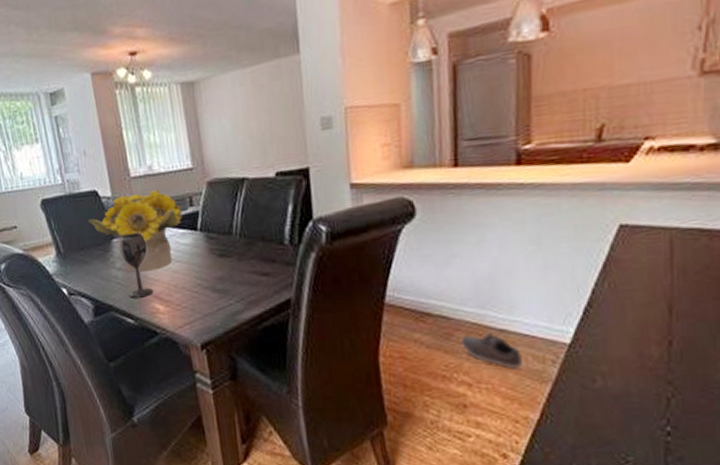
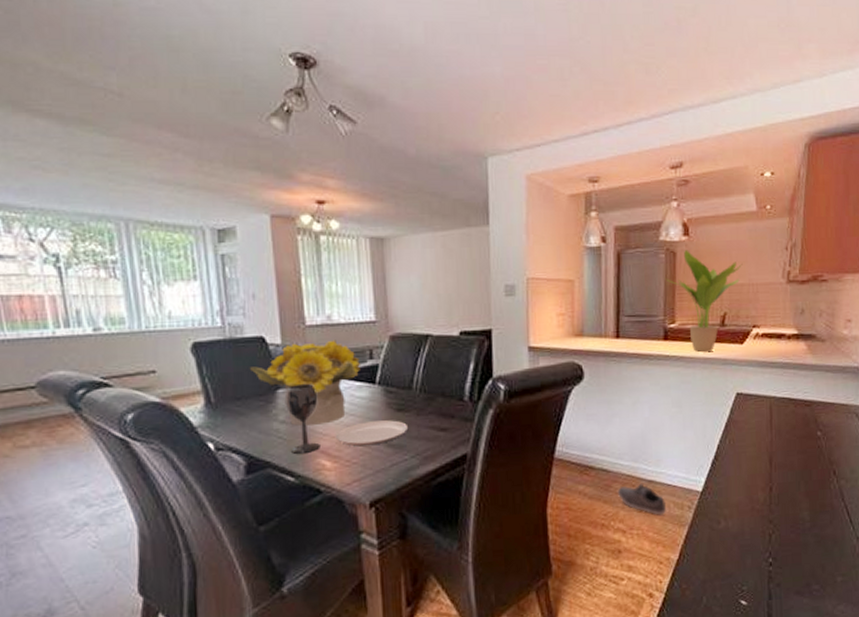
plate: none [165,265,232,292] -> present [335,420,409,447]
potted plant: none [517,49,630,178] -> present [666,250,743,353]

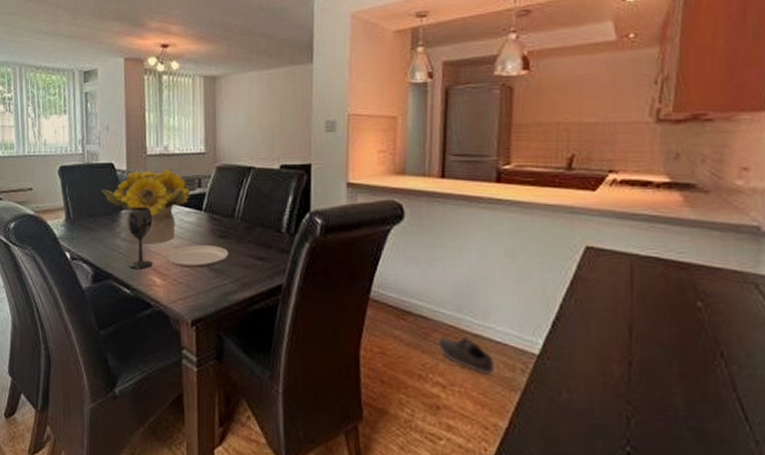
potted plant: present [666,250,743,353] -> none [500,85,597,198]

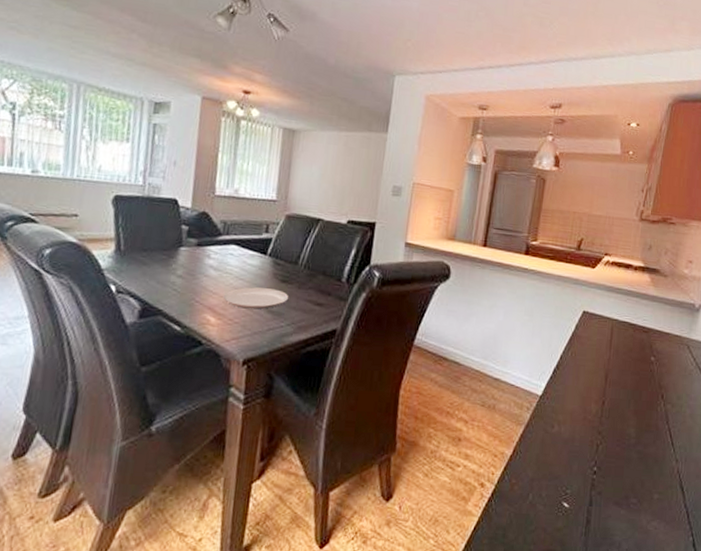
sunflower: present [100,168,191,245] -> none [159,208,257,284]
wine glass: present [126,206,153,269] -> none [182,244,214,307]
shoe: present [437,337,494,375] -> none [465,380,507,412]

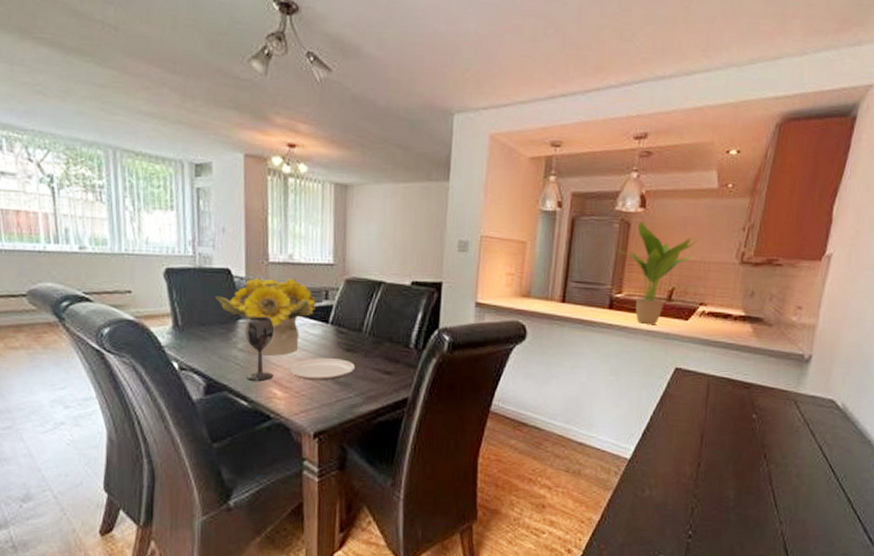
sunflower: none [159,208,257,284] -> present [214,277,317,357]
wine glass: none [182,244,214,307] -> present [244,316,275,381]
potted plant: none [534,179,603,272] -> present [617,221,697,325]

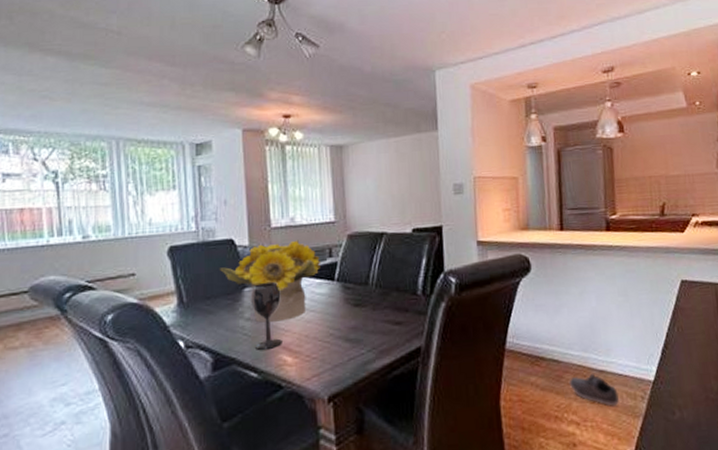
plate: present [287,358,356,381] -> none [296,315,365,342]
shoe: none [547,445,593,477] -> present [569,374,619,406]
potted plant: present [617,221,697,325] -> none [604,145,678,242]

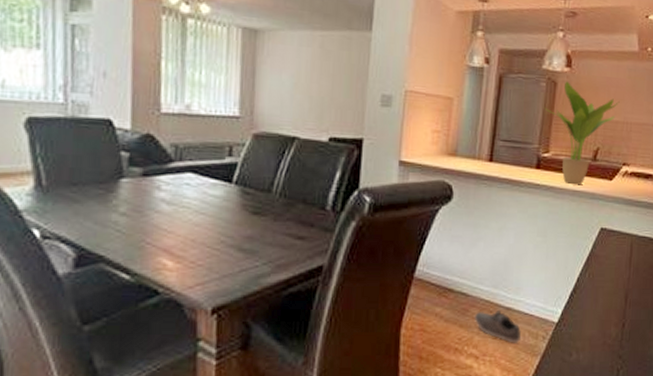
sunflower: present [219,240,321,323] -> none [90,130,219,222]
wine glass: present [250,281,282,350] -> none [128,174,166,250]
potted plant: none [604,145,678,242] -> present [544,81,620,185]

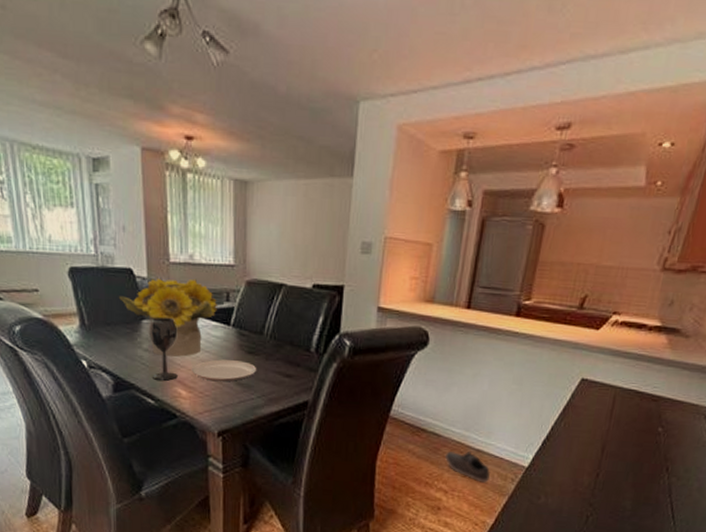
sunflower: none [90,130,219,222] -> present [118,278,218,358]
wine glass: none [128,174,166,250] -> present [148,316,178,381]
plate: none [181,222,264,248] -> present [191,359,257,382]
potted plant: present [544,81,620,185] -> none [529,223,616,334]

